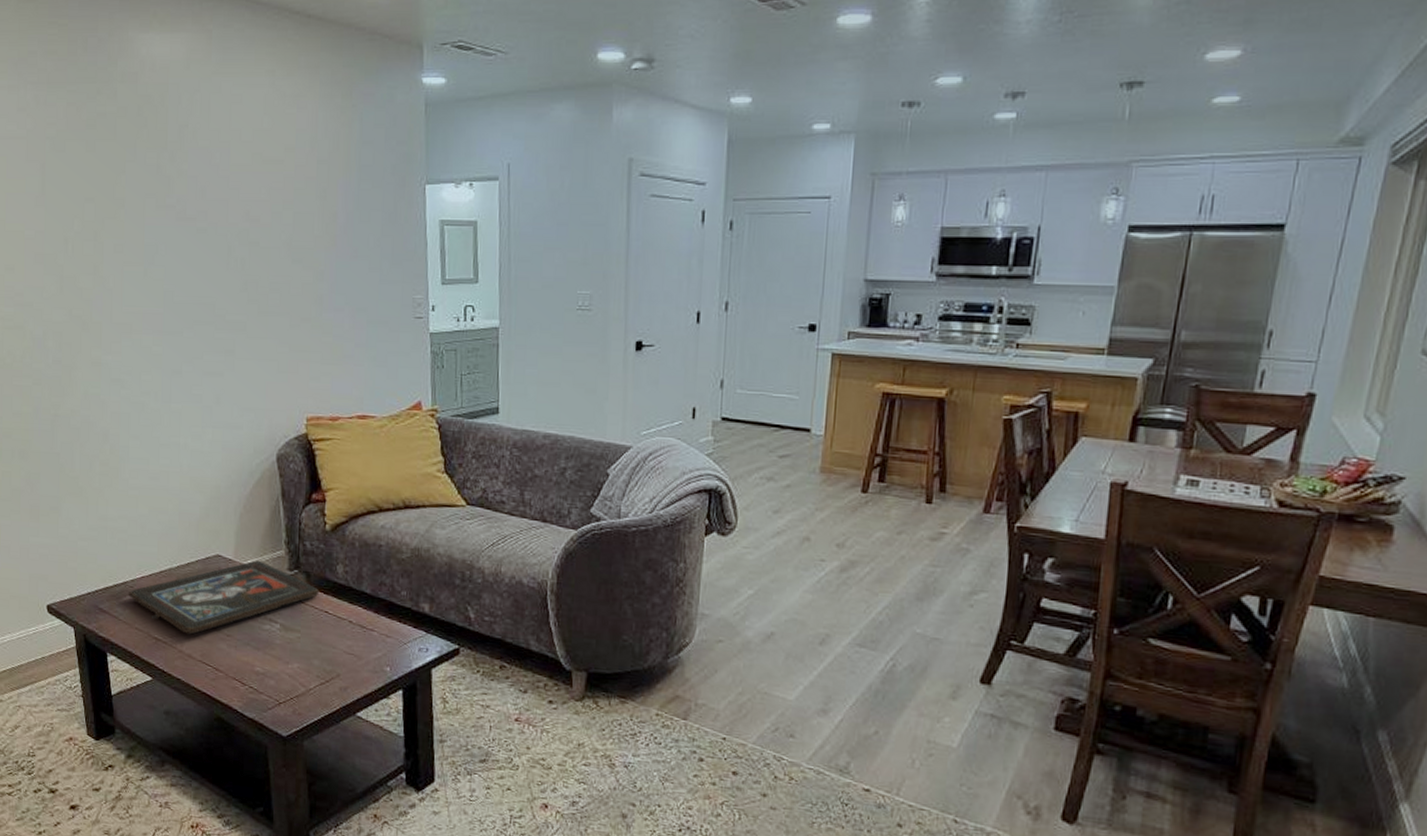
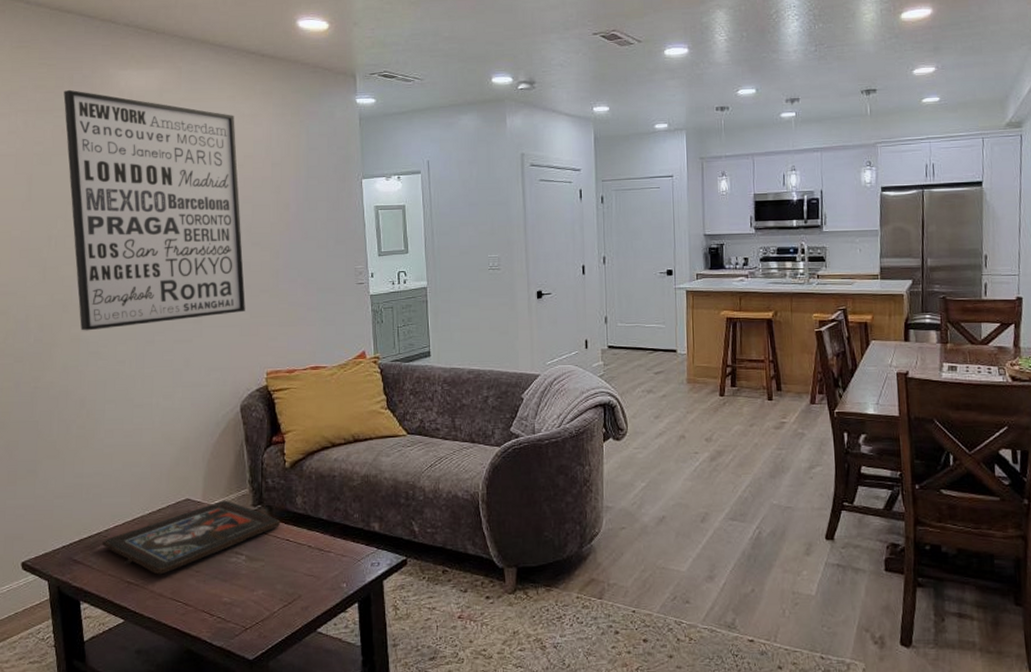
wall art: none [77,56,284,355] -> present [63,89,245,331]

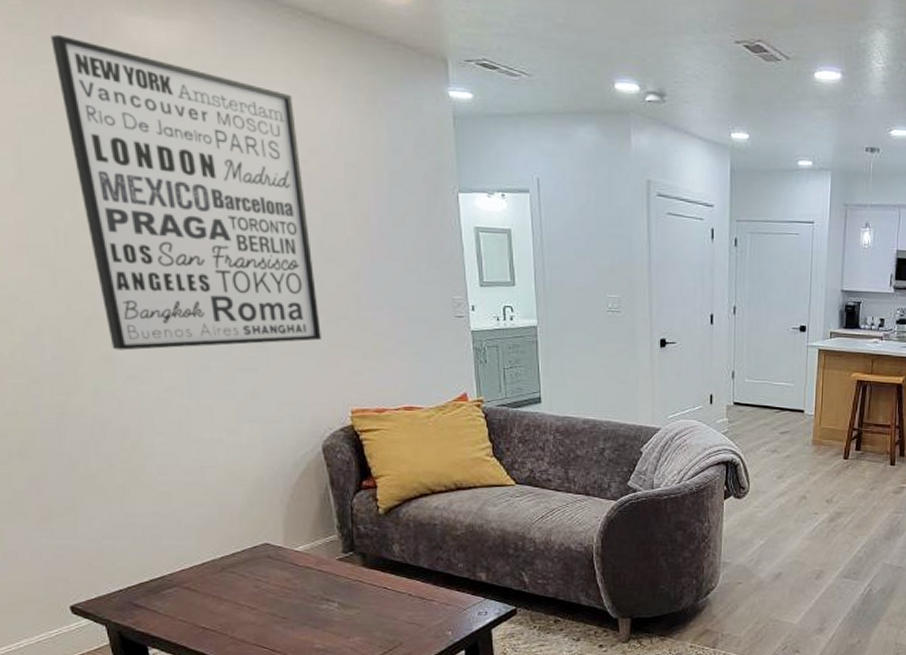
religious icon: present [102,500,281,575] -> none [168,546,377,621]

